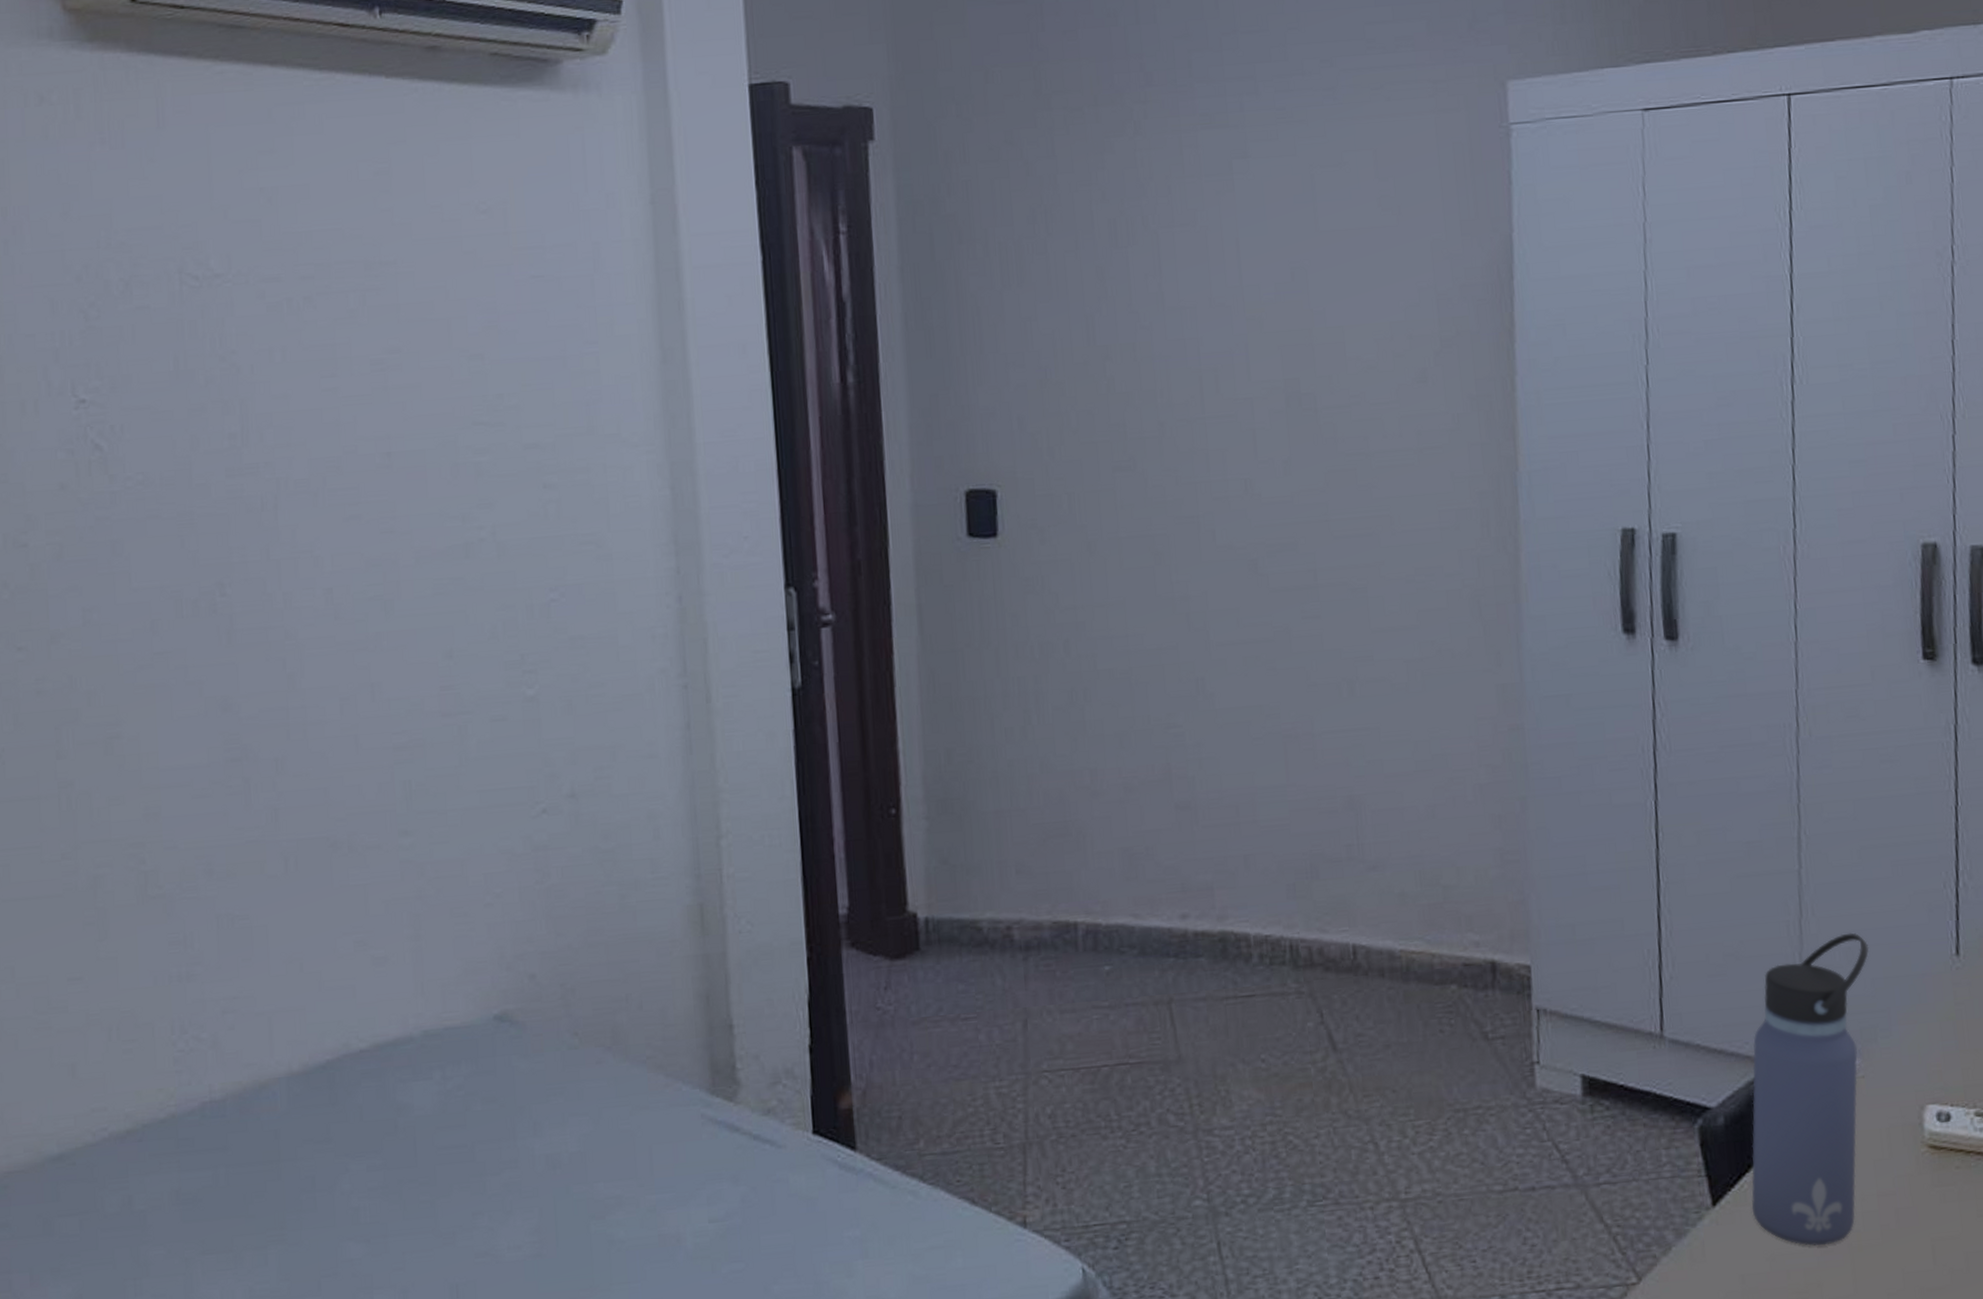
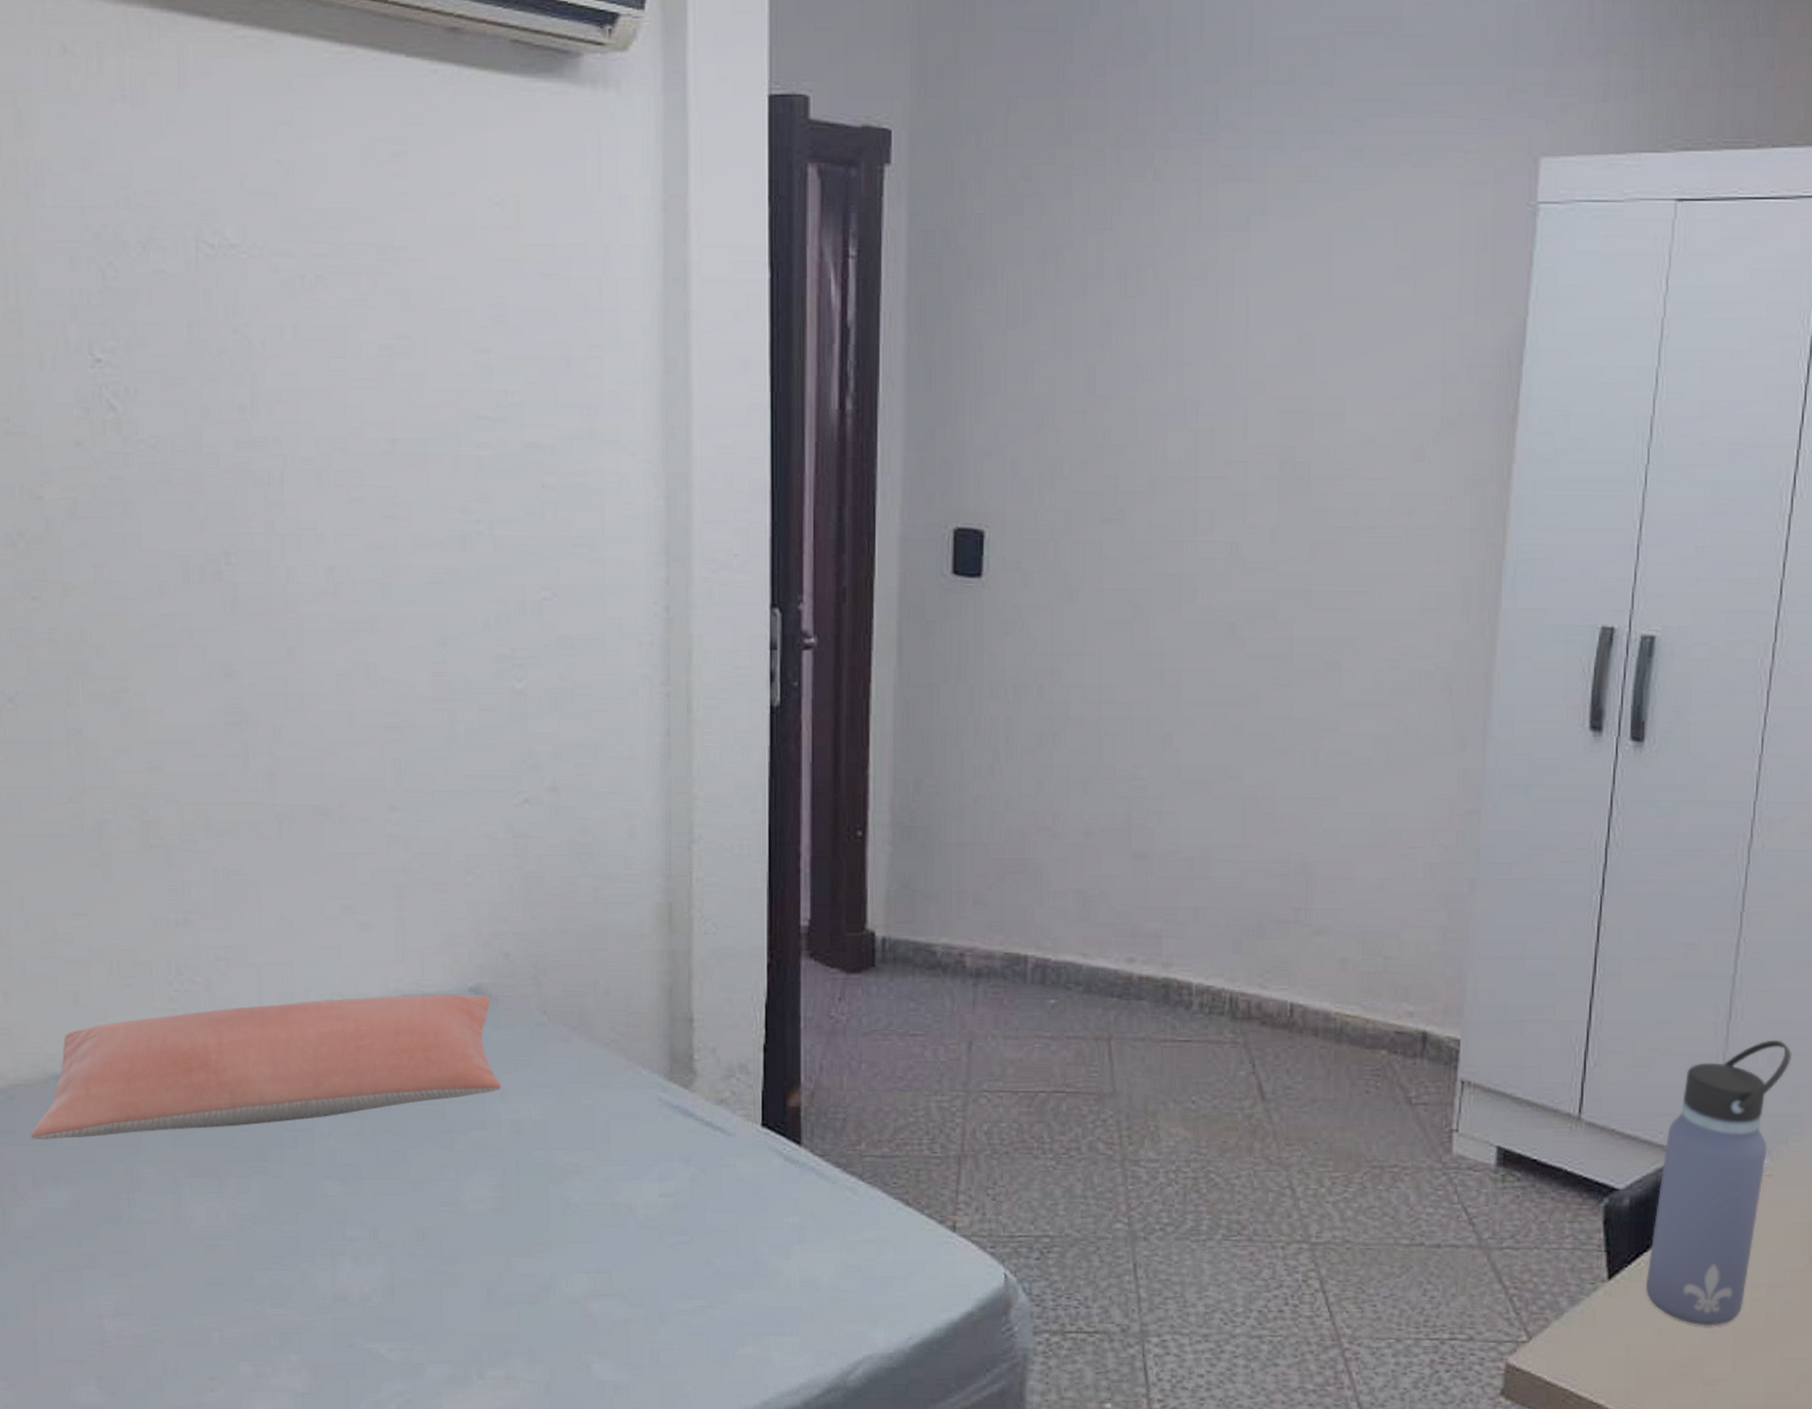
pillow: none [26,1022,534,1231] -> present [30,994,502,1140]

